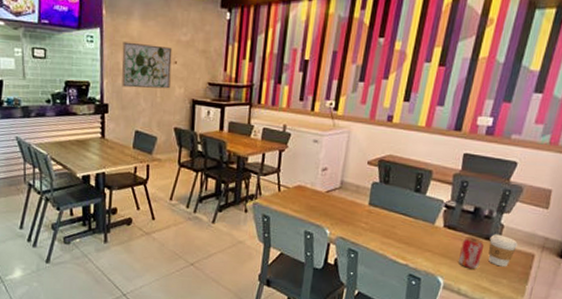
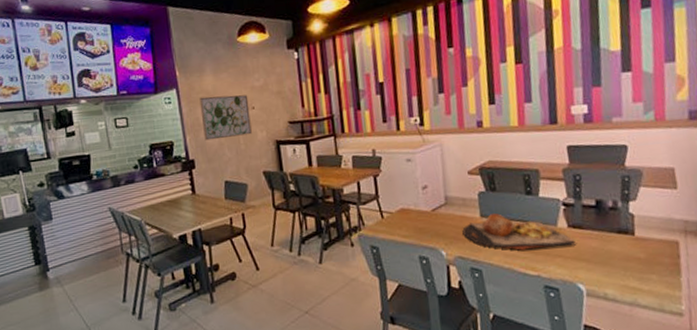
food tray: none [349,204,448,244] -> present [462,213,577,250]
beverage can: present [459,237,484,270] -> none [593,233,620,270]
coffee cup: present [488,234,518,267] -> none [622,225,656,261]

